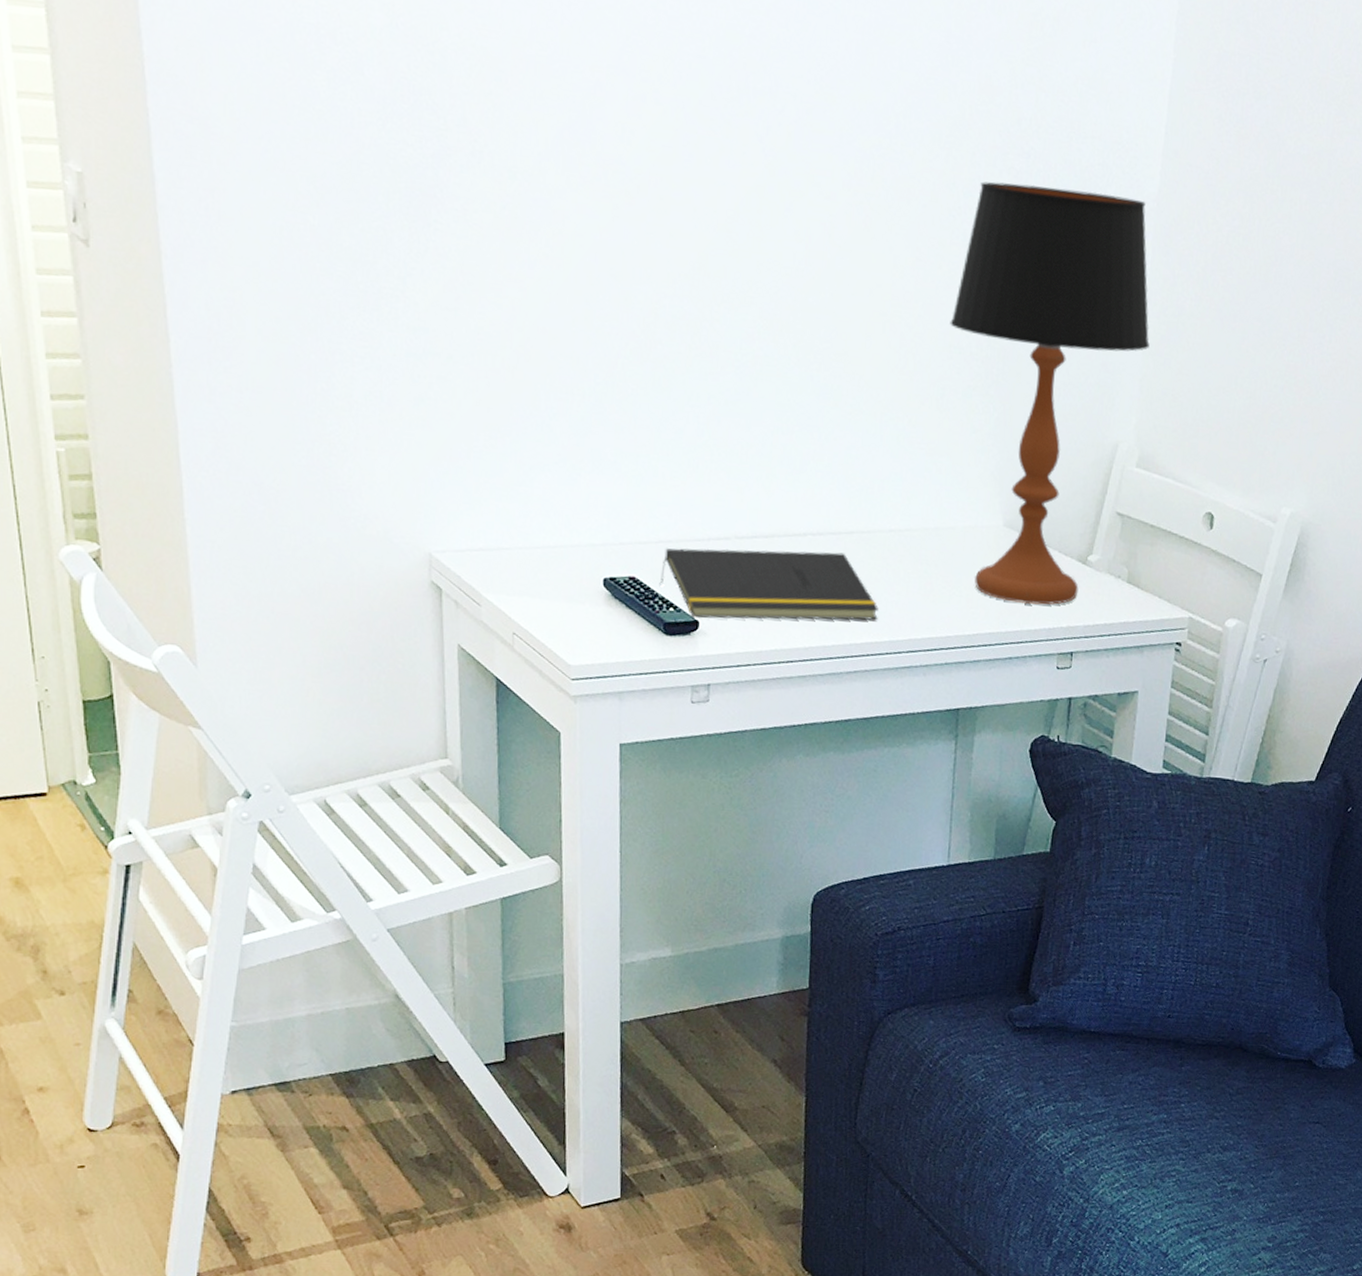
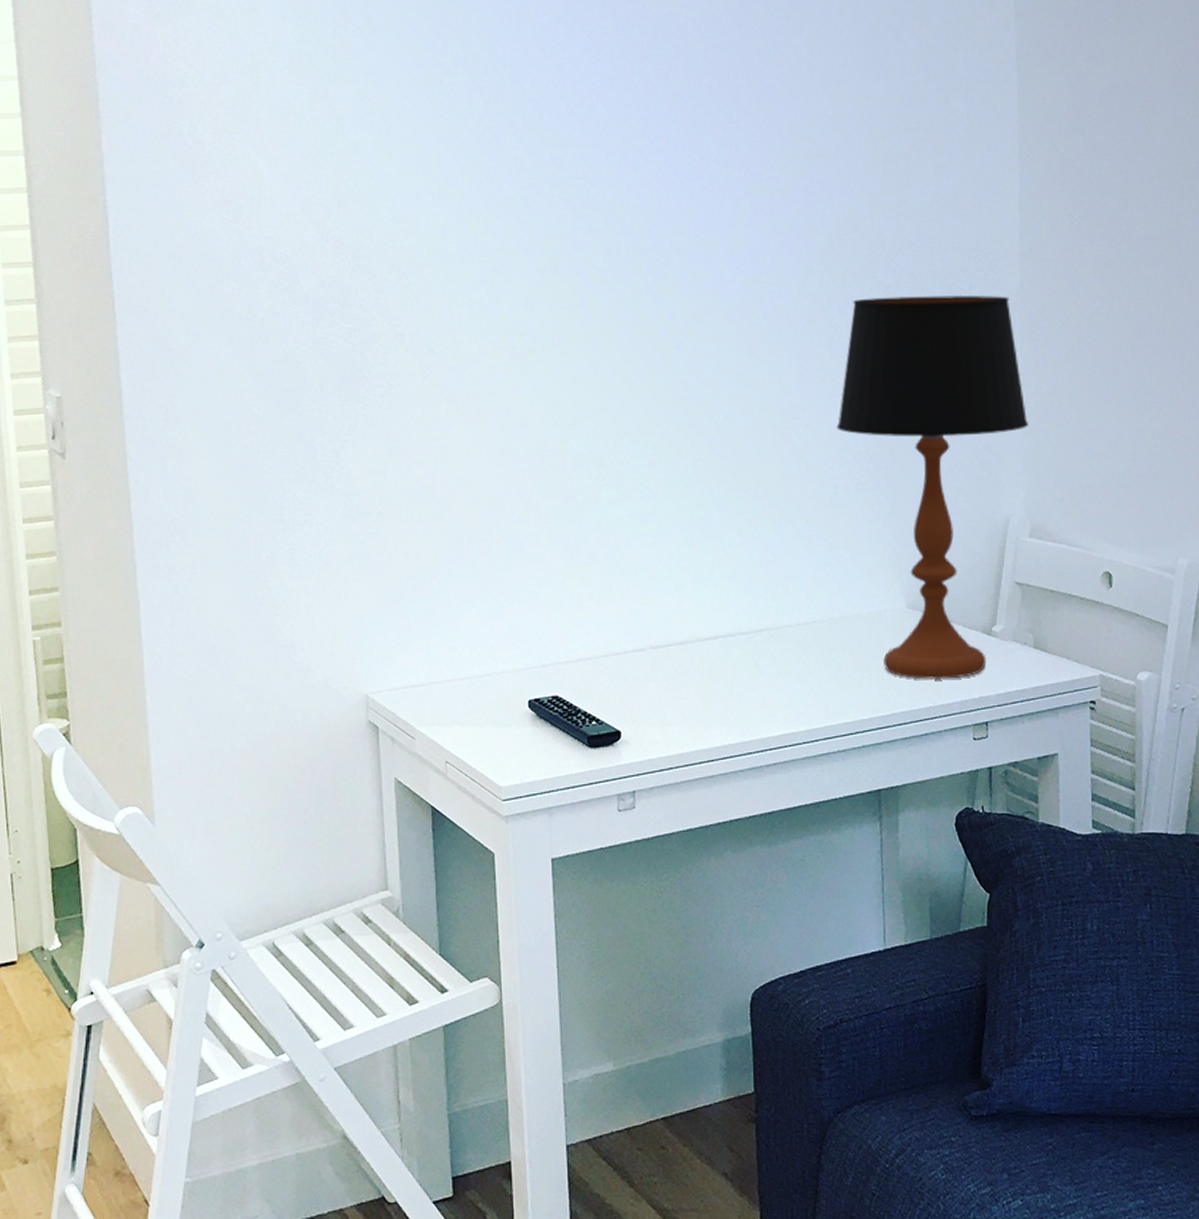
notepad: present [659,548,879,621] -> none [581,651,793,729]

